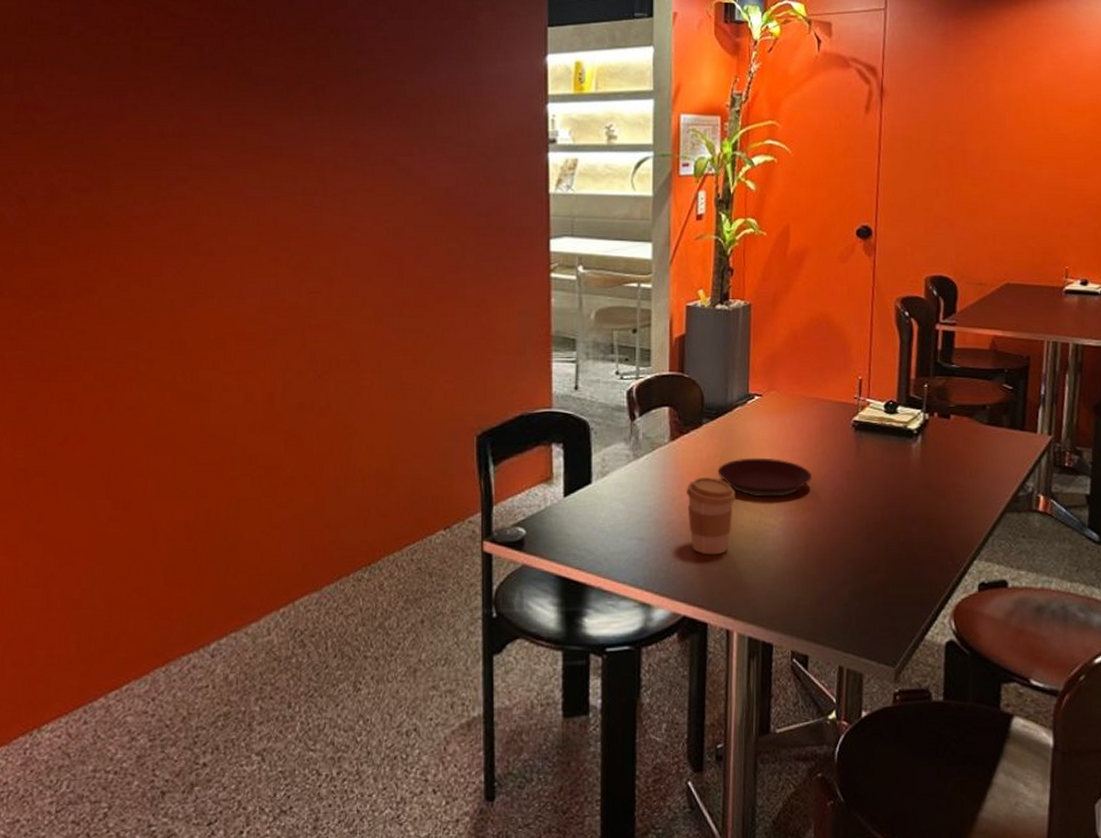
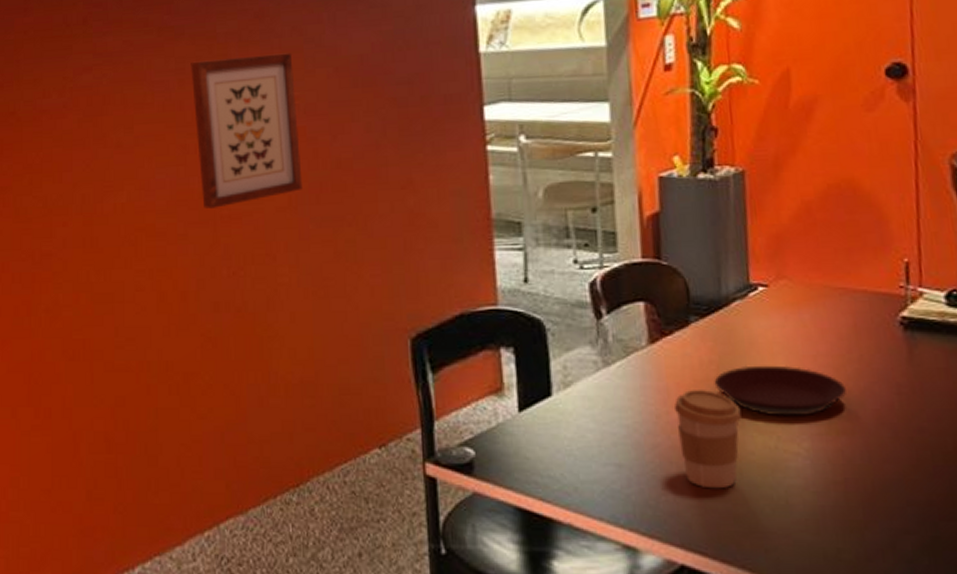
wall art: none [286,180,388,317] -> present [190,52,303,209]

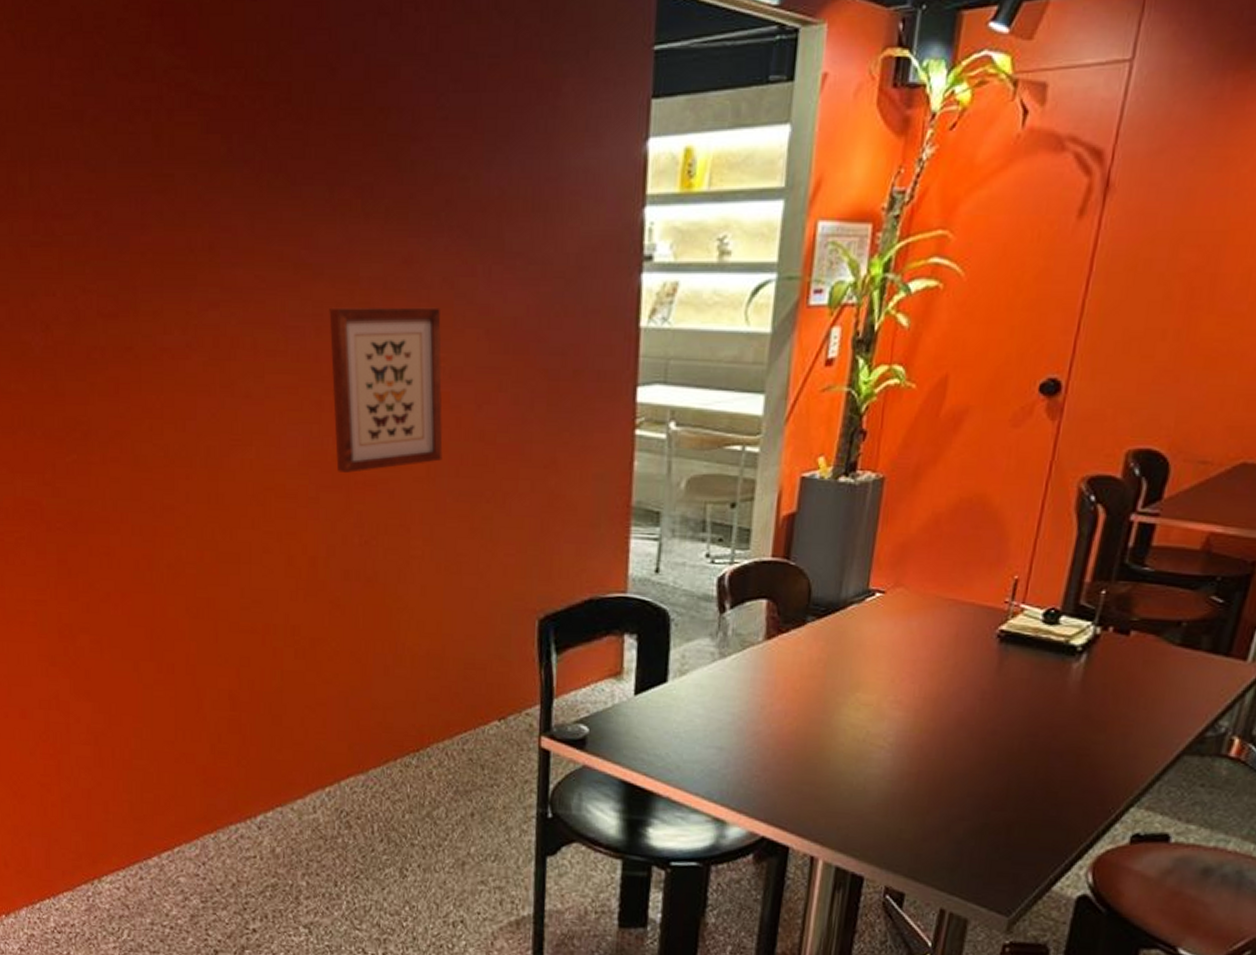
coffee cup: present [674,390,742,489] -> none [778,685,839,774]
plate: present [714,365,846,417] -> none [819,665,936,715]

